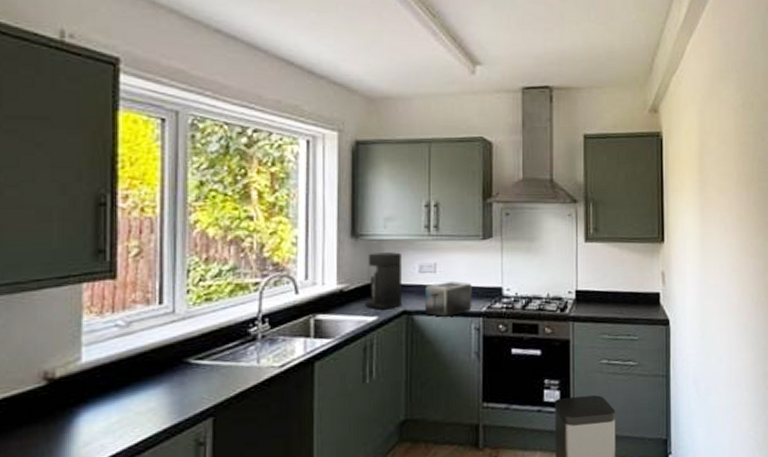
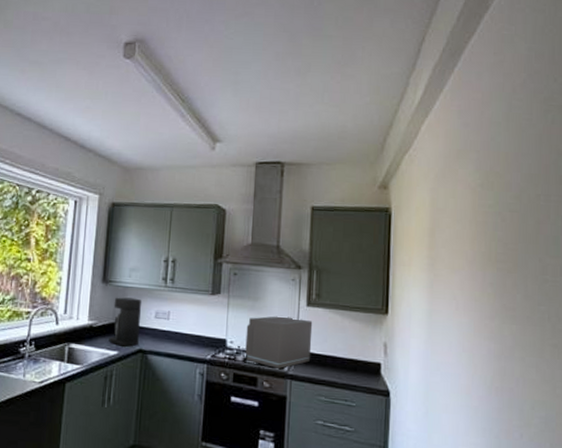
toaster: present [424,280,472,318] -> none [157,328,199,361]
microwave: none [523,255,592,312] -> present [245,316,313,369]

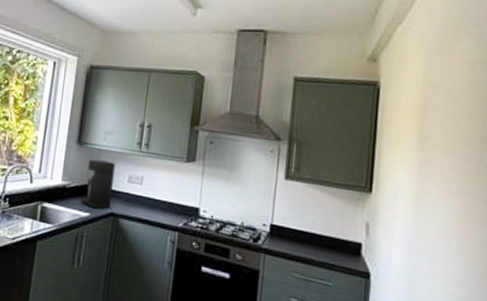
microwave: present [245,316,313,369] -> none [218,187,291,242]

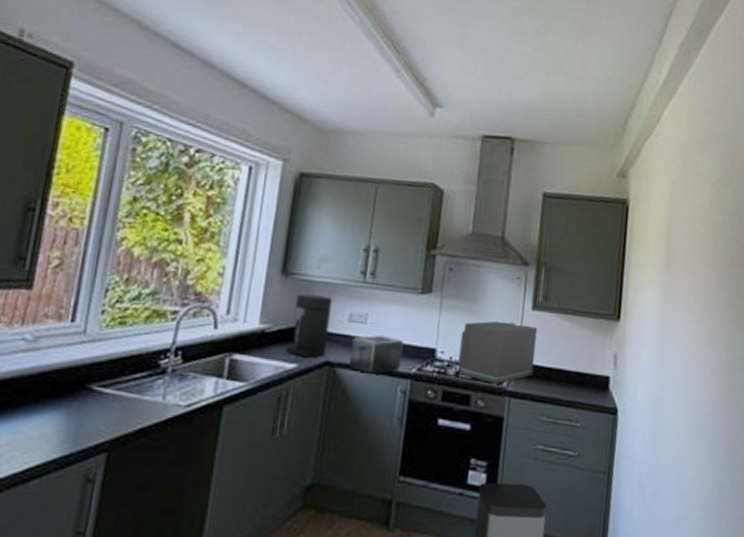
toaster: none [128,194,172,226] -> present [348,334,403,375]
microwave: none [218,187,291,242] -> present [458,320,538,384]

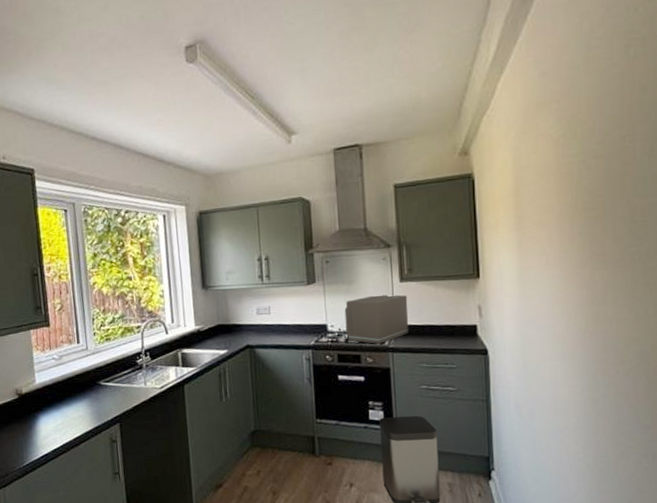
coffee maker: present [286,294,332,358] -> none [216,299,245,345]
toaster: present [348,334,403,375] -> none [263,320,302,351]

